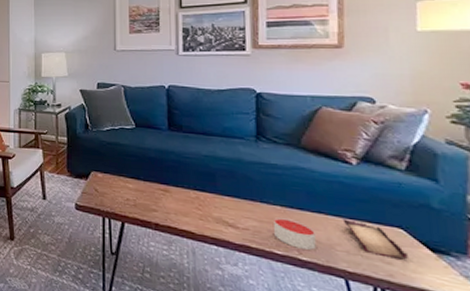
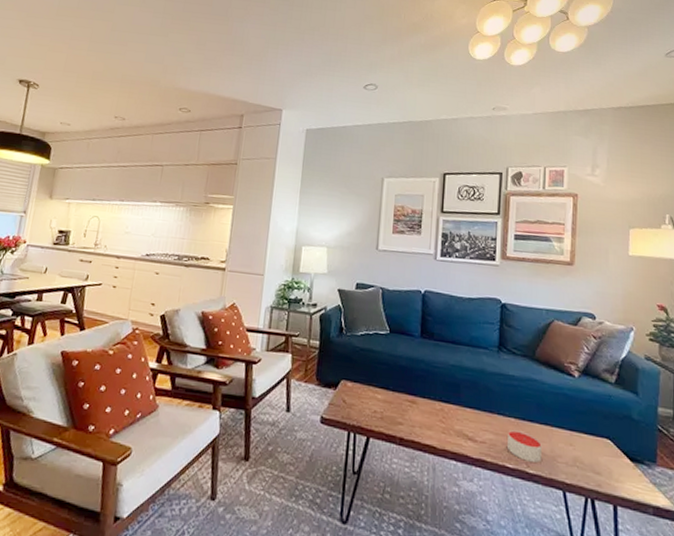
book: present [342,219,408,260] -> none [564,430,613,470]

